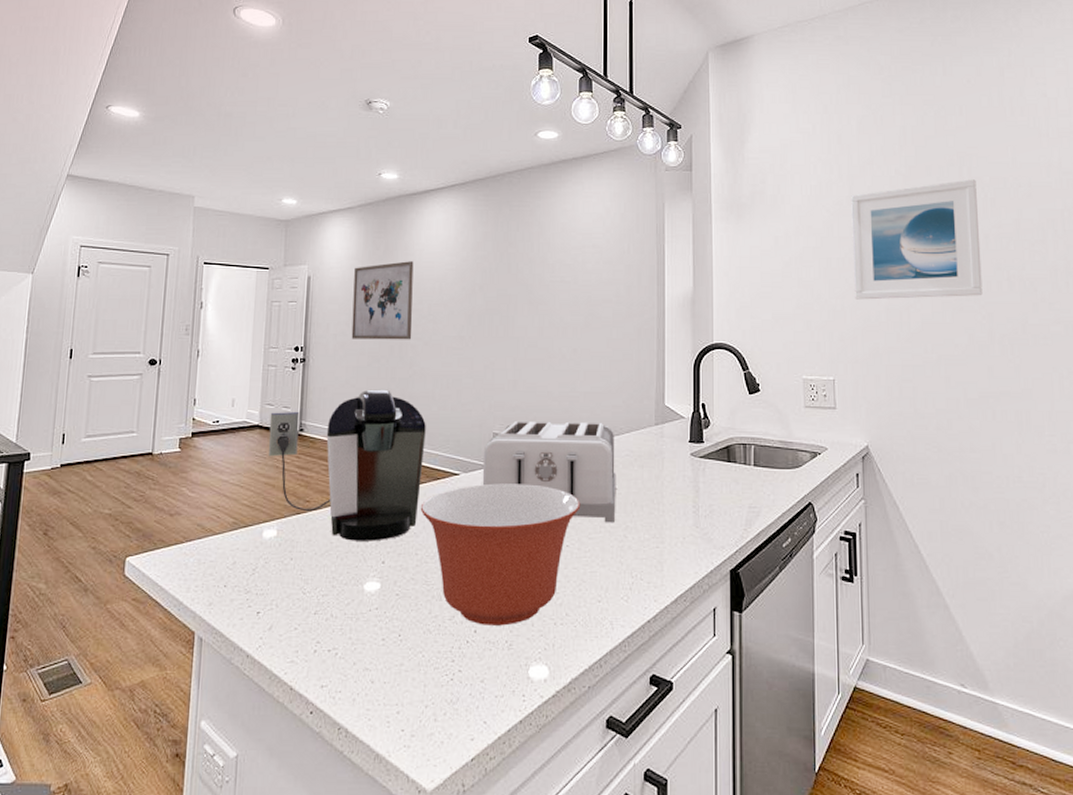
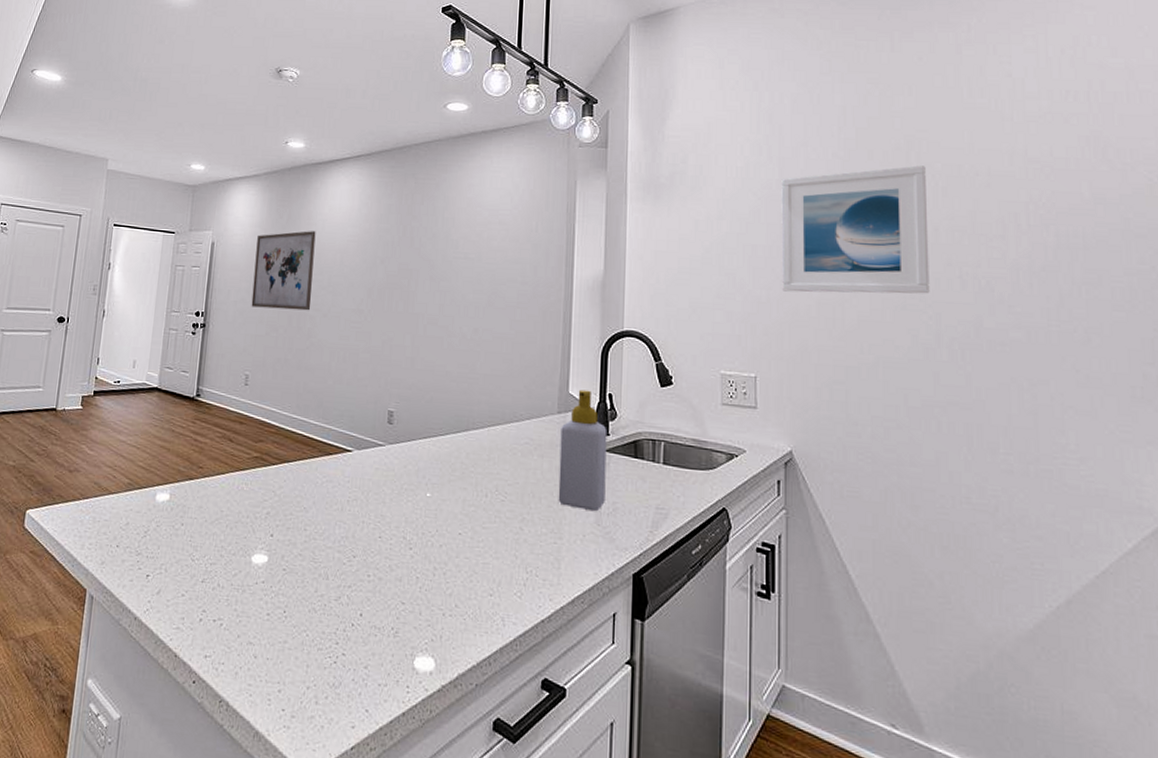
coffee maker: present [268,389,426,541] -> none [164,358,321,513]
mixing bowl: present [420,483,581,626] -> none [311,462,476,612]
toaster: present [482,420,616,523] -> none [375,399,514,514]
soap bottle: none [658,401,702,514] -> present [558,389,607,511]

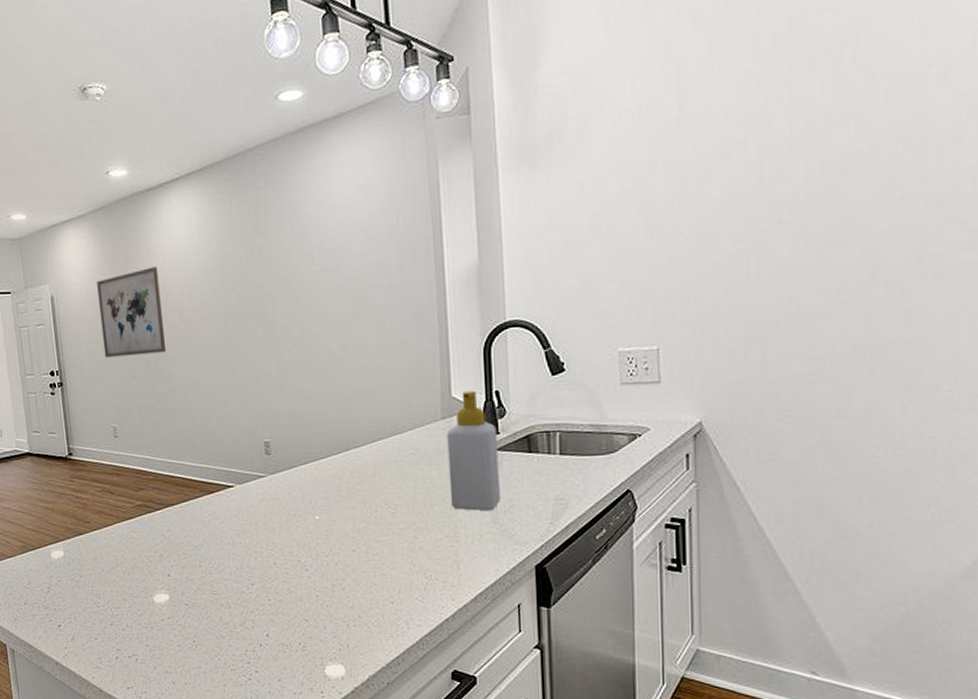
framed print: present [781,165,930,294] -> none [682,67,864,249]

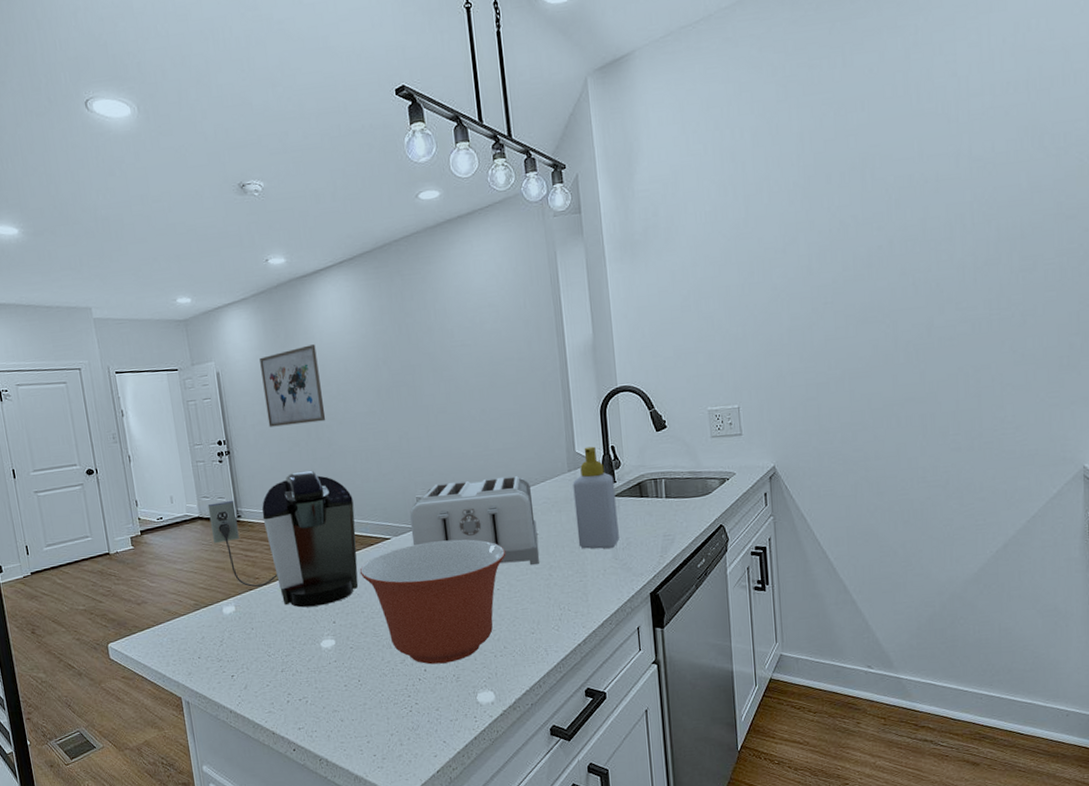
coffee maker: none [38,406,197,557] -> present [207,470,359,608]
mixing bowl: none [198,491,365,630] -> present [359,539,506,665]
toaster: none [255,421,404,526] -> present [409,475,539,566]

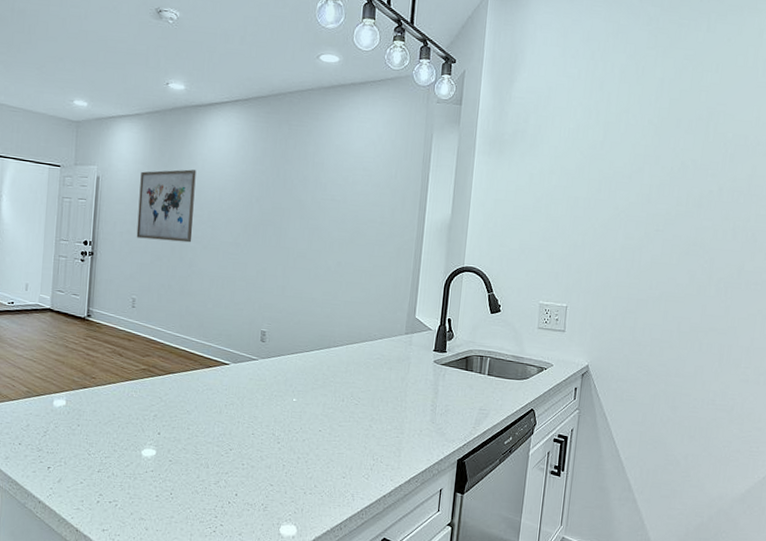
coffee maker: present [207,470,359,608] -> none [58,284,202,416]
mixing bowl: present [359,539,506,665] -> none [193,374,334,492]
toaster: present [409,475,539,566] -> none [249,321,369,415]
soap bottle: present [573,446,619,549] -> none [401,315,445,412]

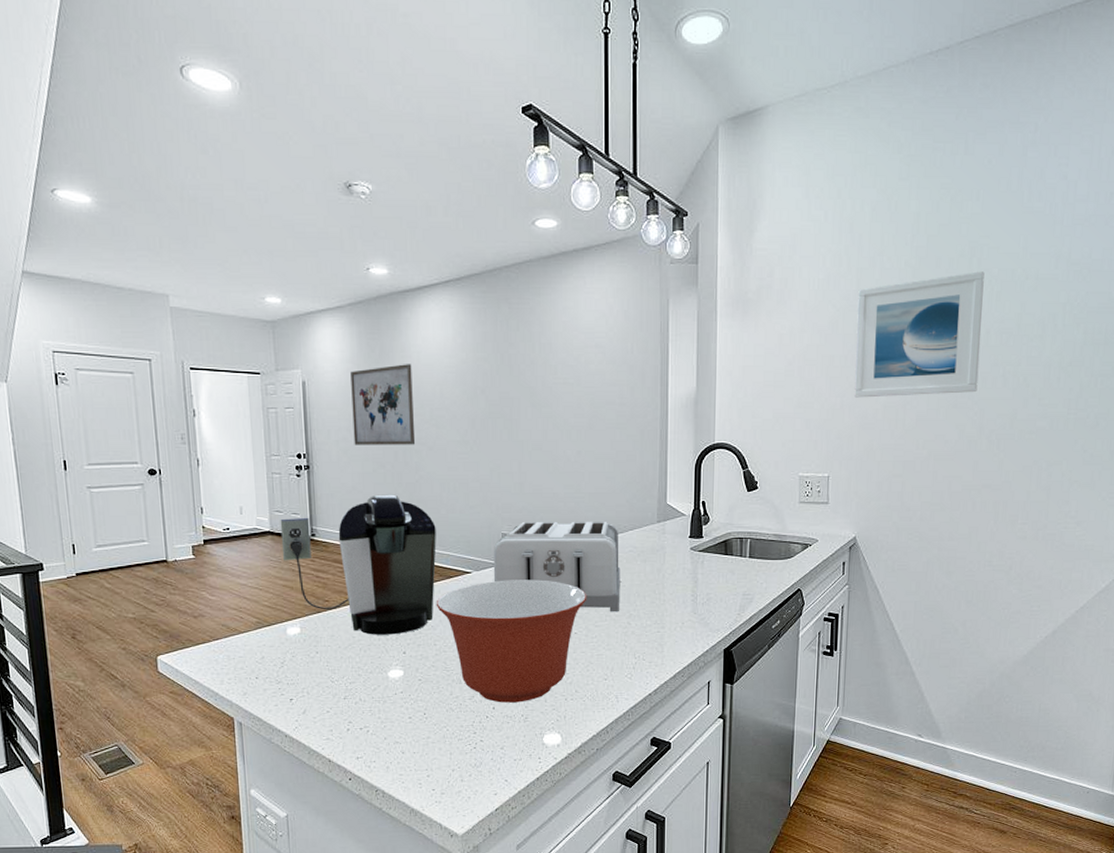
coffee maker: none [58,284,202,416] -> present [280,494,437,635]
mixing bowl: none [193,374,334,492] -> present [436,579,587,703]
toaster: none [249,321,369,415] -> present [493,521,621,612]
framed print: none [594,134,720,243] -> present [853,271,985,398]

